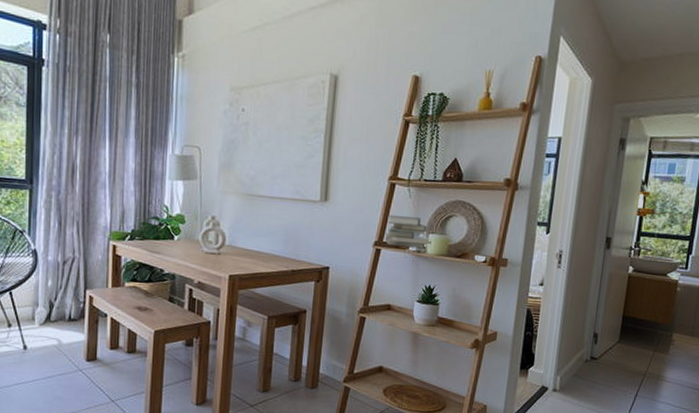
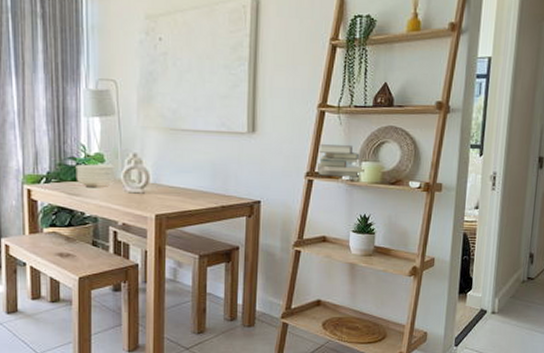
bowl: none [157,224,195,247] -> present [75,164,115,188]

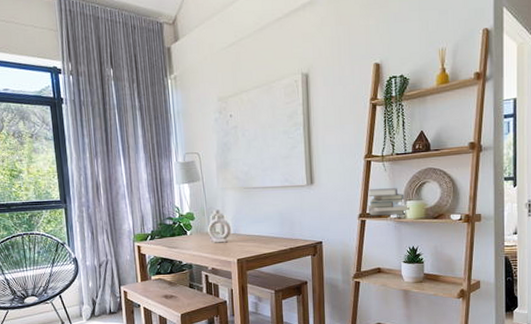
bowl: present [75,164,115,188] -> none [172,221,204,241]

